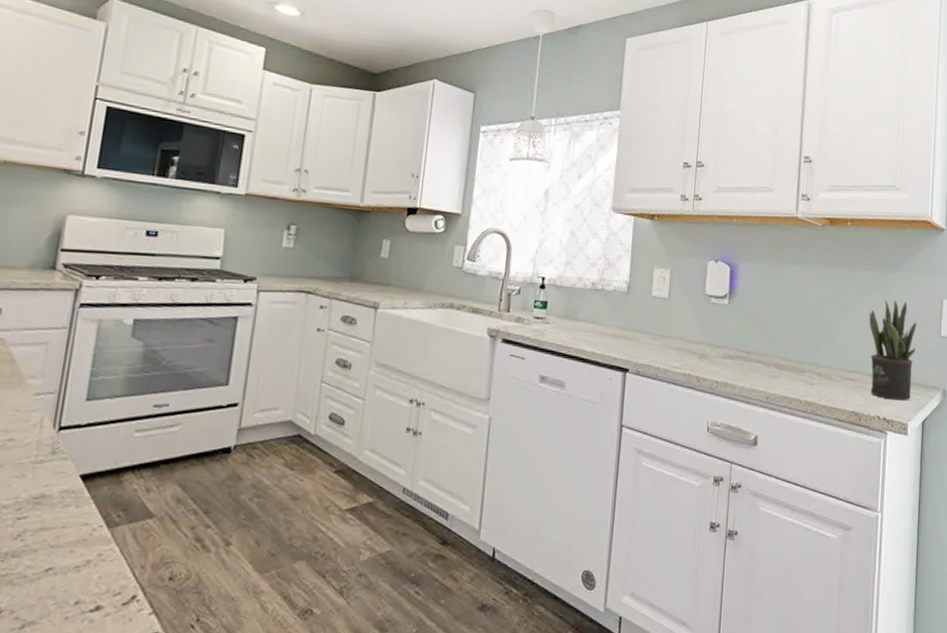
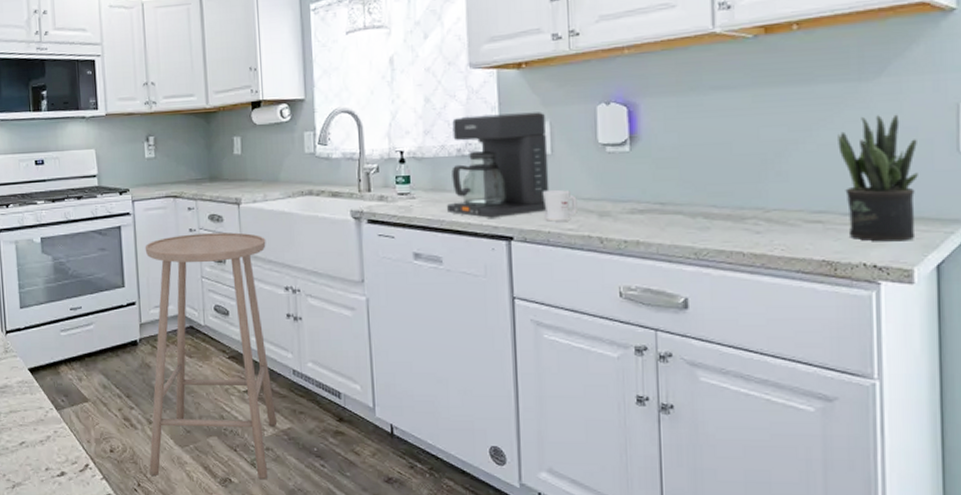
stool: none [215,333,398,610] -> present [145,232,278,480]
coffee maker: none [575,254,667,350] -> present [446,112,550,218]
mug: none [656,329,684,359] -> present [542,189,578,222]

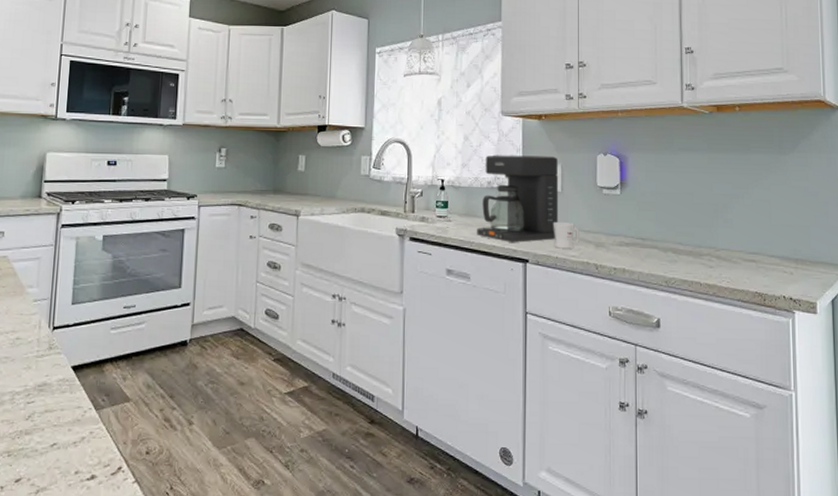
stool: present [145,232,278,480] -> none [184,240,319,482]
potted plant: present [838,114,918,242] -> none [766,181,819,280]

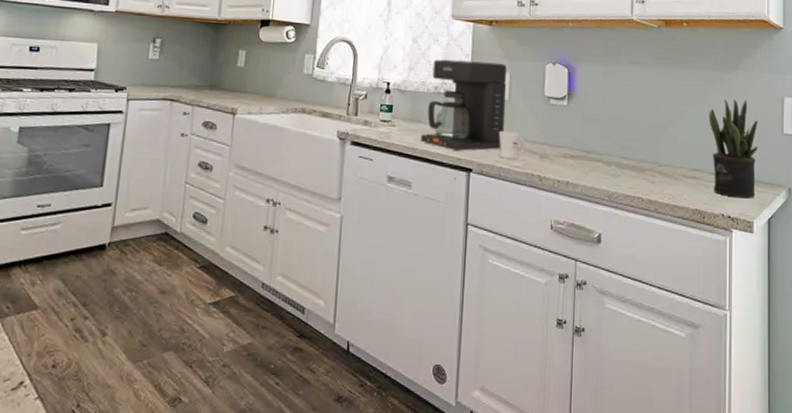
potted plant: none [766,181,819,280] -> present [709,98,758,199]

